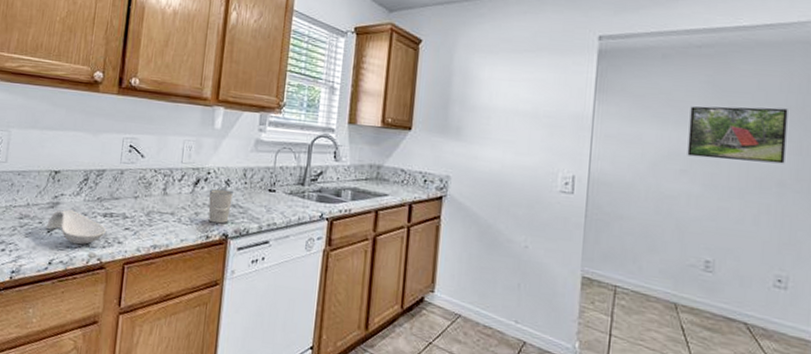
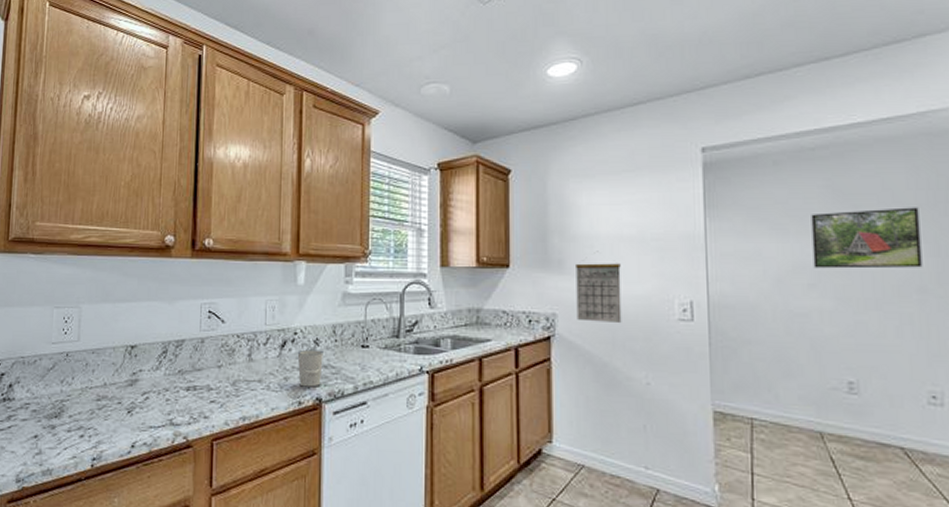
spoon rest: present [46,209,106,245] -> none [126,386,190,424]
calendar: none [468,122,513,191] -> present [576,251,622,324]

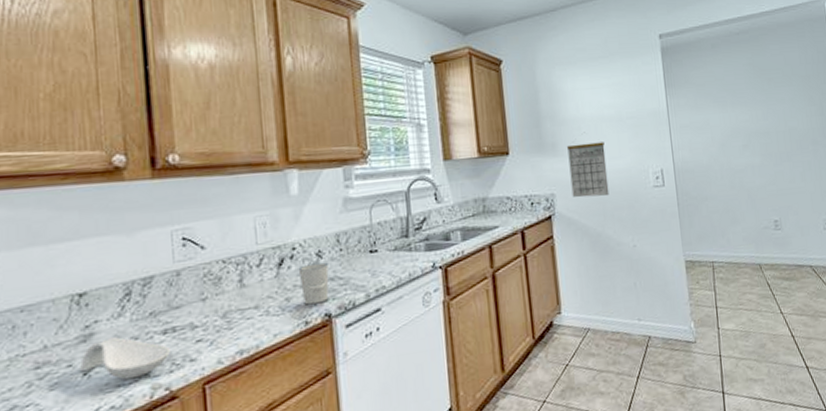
spoon rest: none [126,386,190,424] -> present [80,337,170,380]
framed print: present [811,207,923,269] -> none [740,78,814,132]

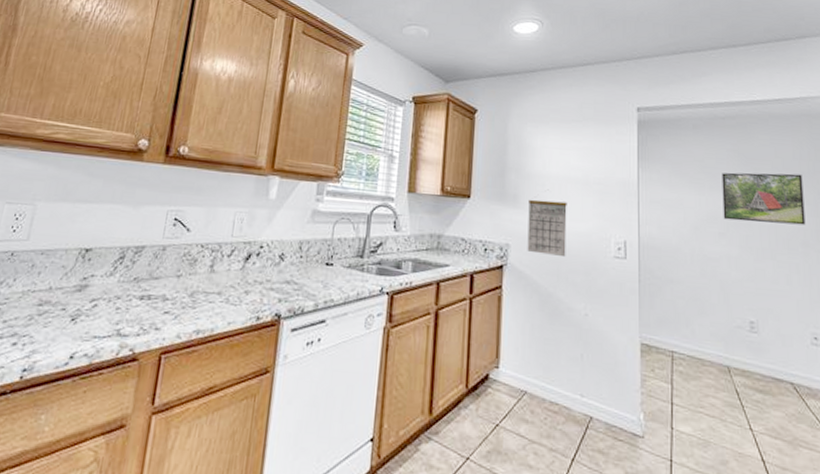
spoon rest: present [80,337,170,380] -> none [70,293,142,334]
cup: present [298,262,329,305] -> none [260,264,288,303]
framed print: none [740,78,814,132] -> present [722,172,806,226]

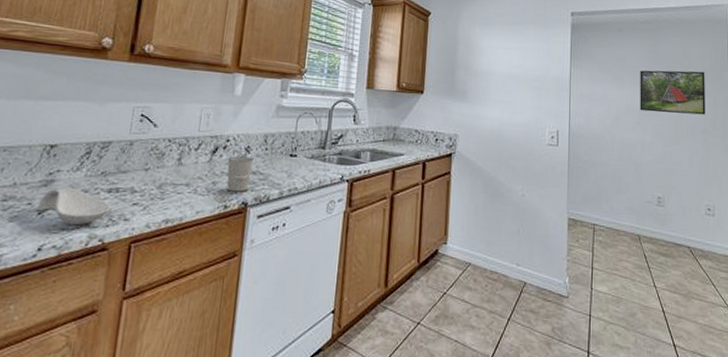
spoon rest: none [70,293,142,334] -> present [37,187,110,226]
cup: none [260,264,288,303] -> present [227,156,253,192]
calendar: present [527,189,567,258] -> none [473,85,509,146]

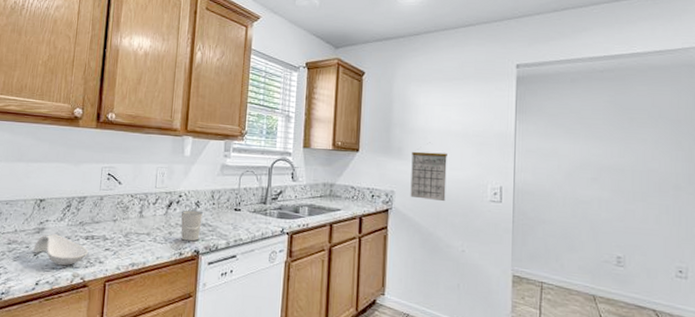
calendar: none [473,85,509,146] -> present [410,142,447,202]
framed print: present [640,70,706,115] -> none [596,122,679,170]

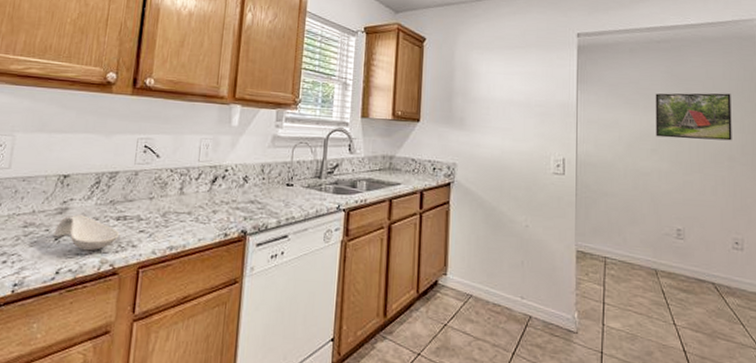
cup: present [181,210,203,242] -> none [226,185,251,221]
calendar: present [410,142,447,202] -> none [473,112,510,175]
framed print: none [596,122,679,170] -> present [655,93,732,141]

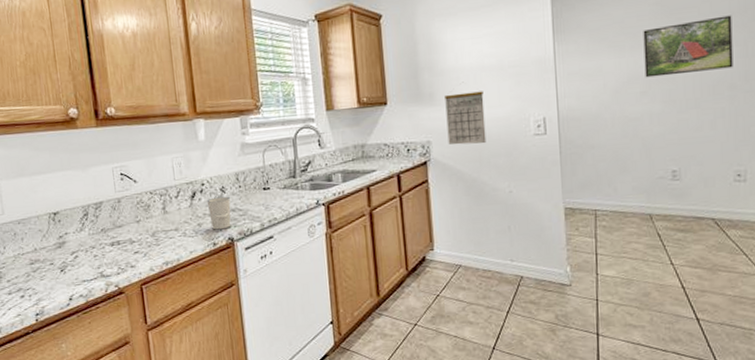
spoon rest: present [54,215,119,251] -> none [58,246,117,277]
cup: none [226,185,251,221] -> present [206,196,231,230]
calendar: none [473,112,510,175] -> present [445,81,487,145]

